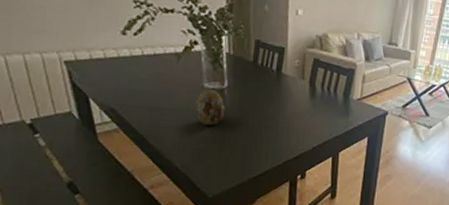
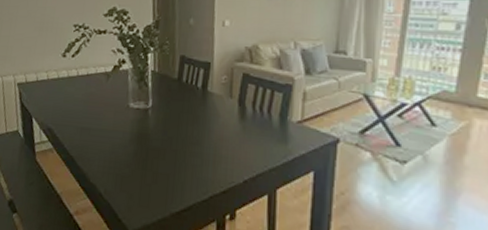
decorative egg: present [195,88,226,125] -> none [120,108,149,148]

